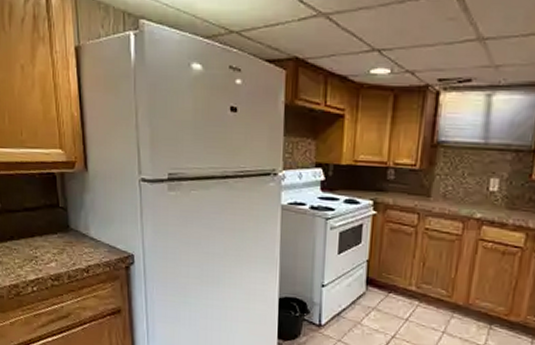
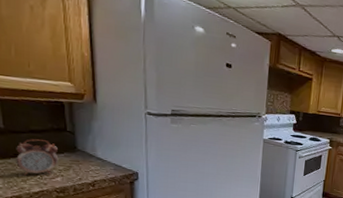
alarm clock: none [12,218,52,261] -> present [16,139,59,176]

